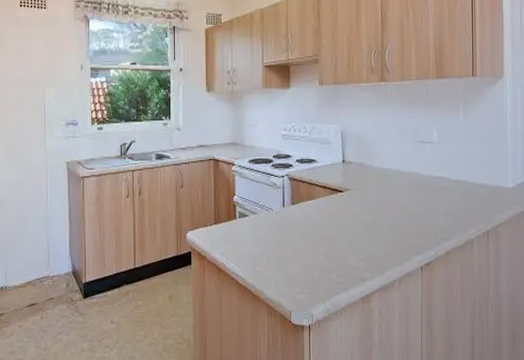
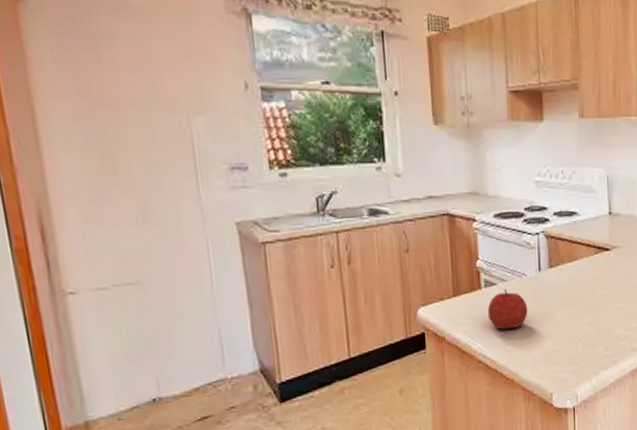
fruit: none [240,220,273,254] -> present [487,288,528,330]

